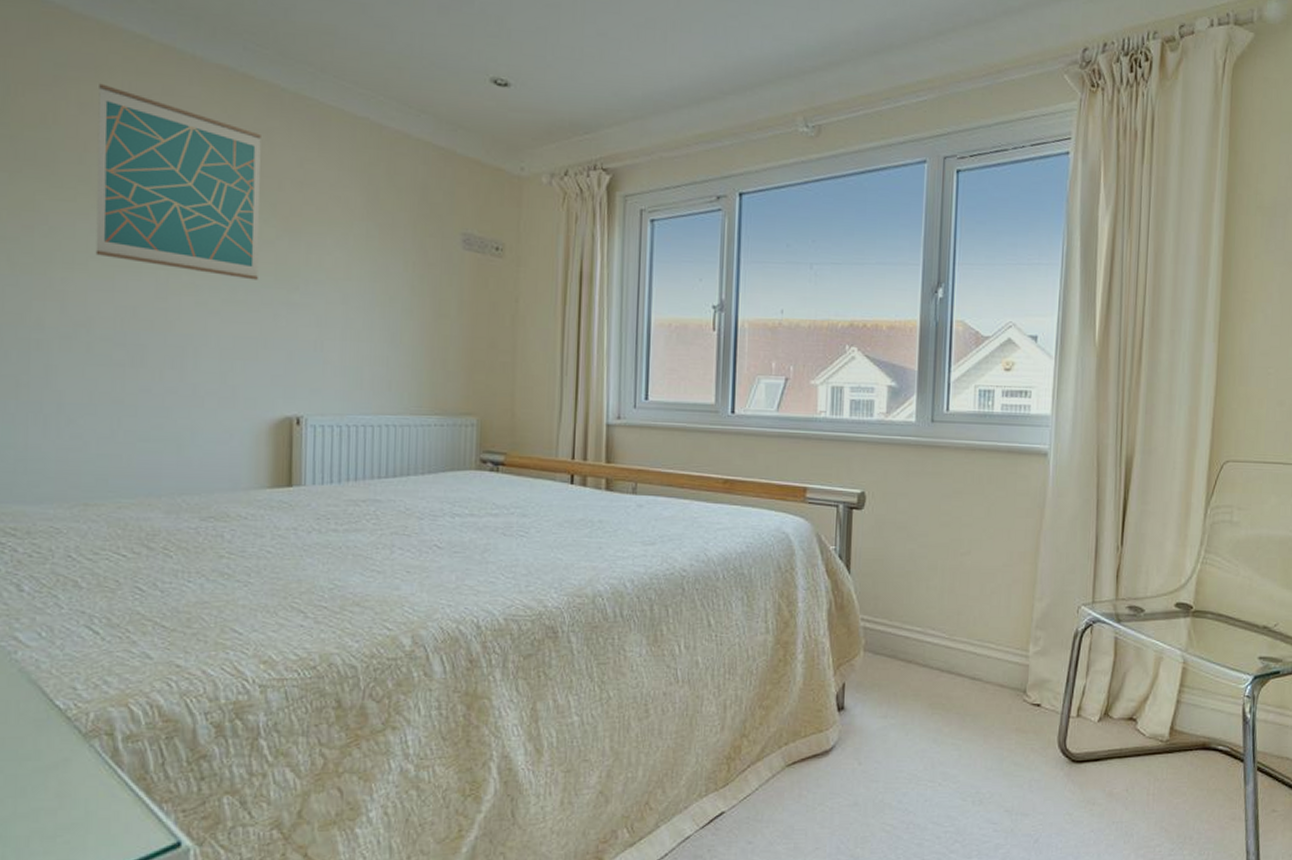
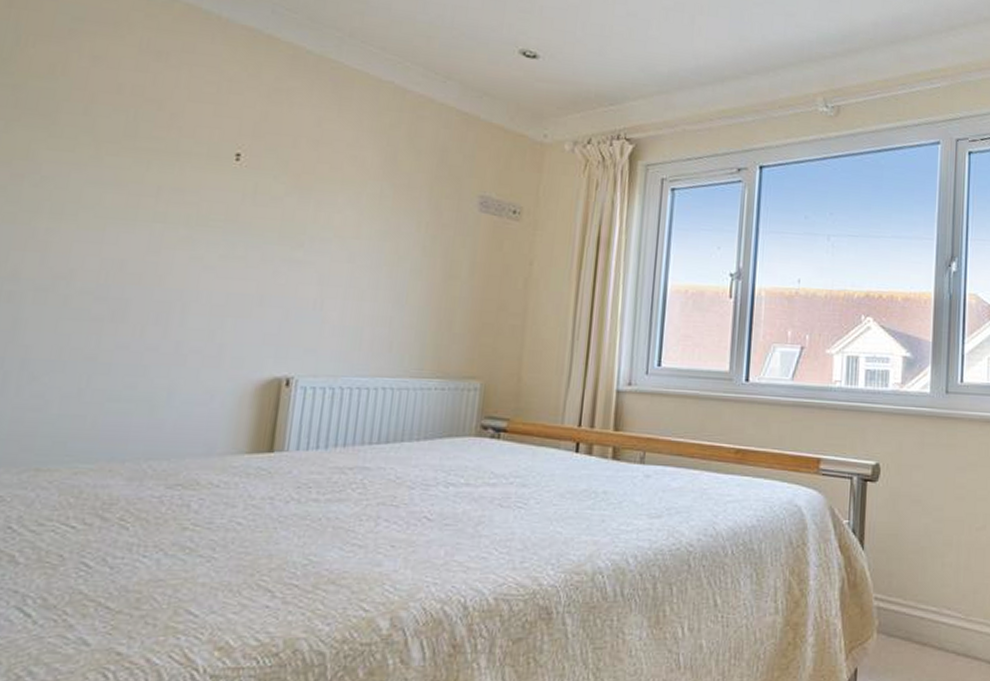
wall art: present [95,83,261,280] -> none [88,38,281,237]

